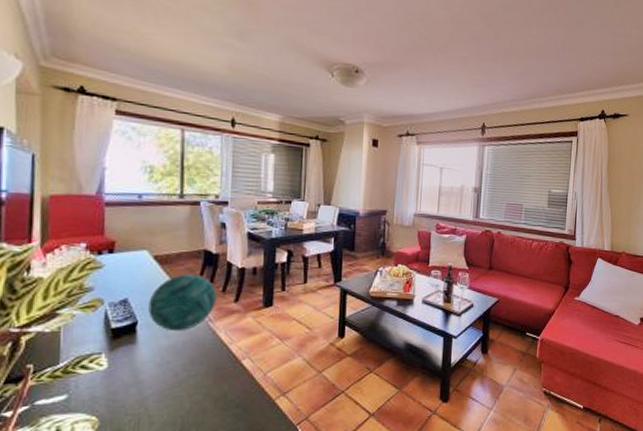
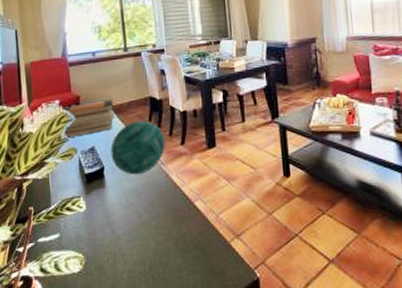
book stack: none [87,248,159,288] -> present [61,99,115,139]

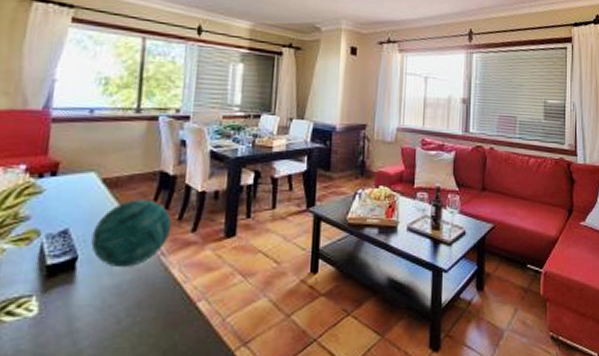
book stack: present [61,99,115,139] -> none [23,169,108,217]

